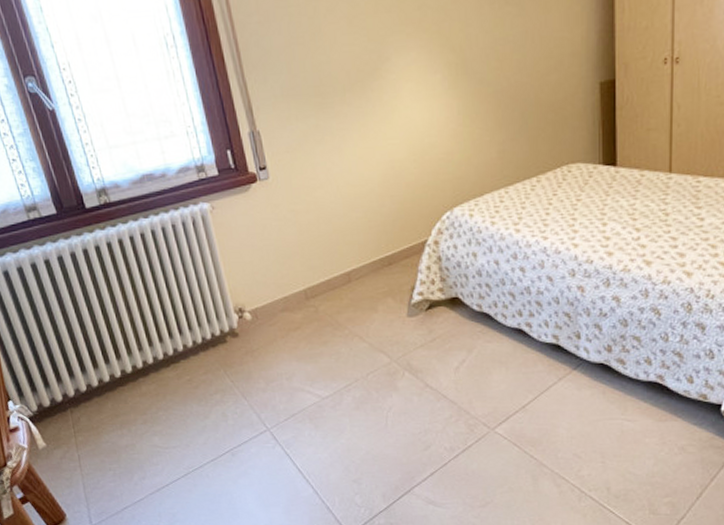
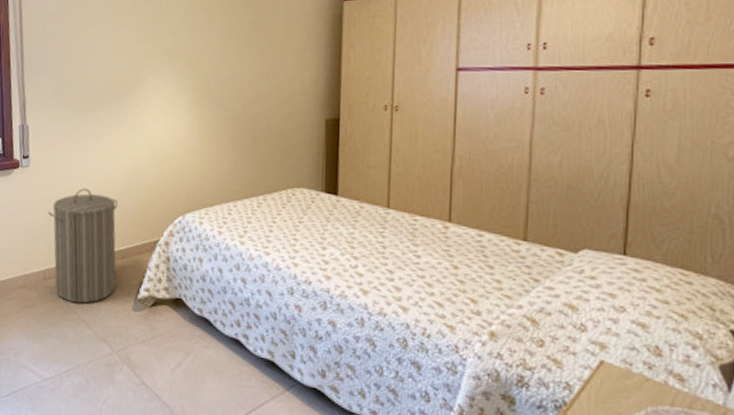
laundry hamper: none [299,195,386,318] -> present [48,188,119,304]

